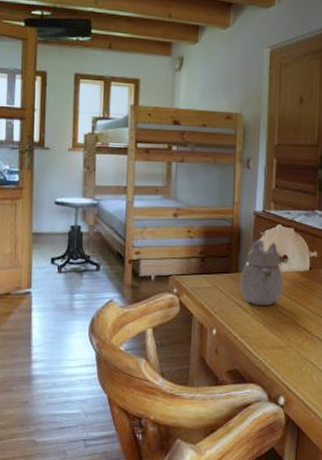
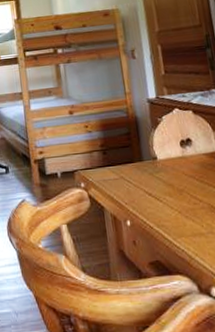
teapot: present [240,239,283,307] -> none [145,125,193,194]

